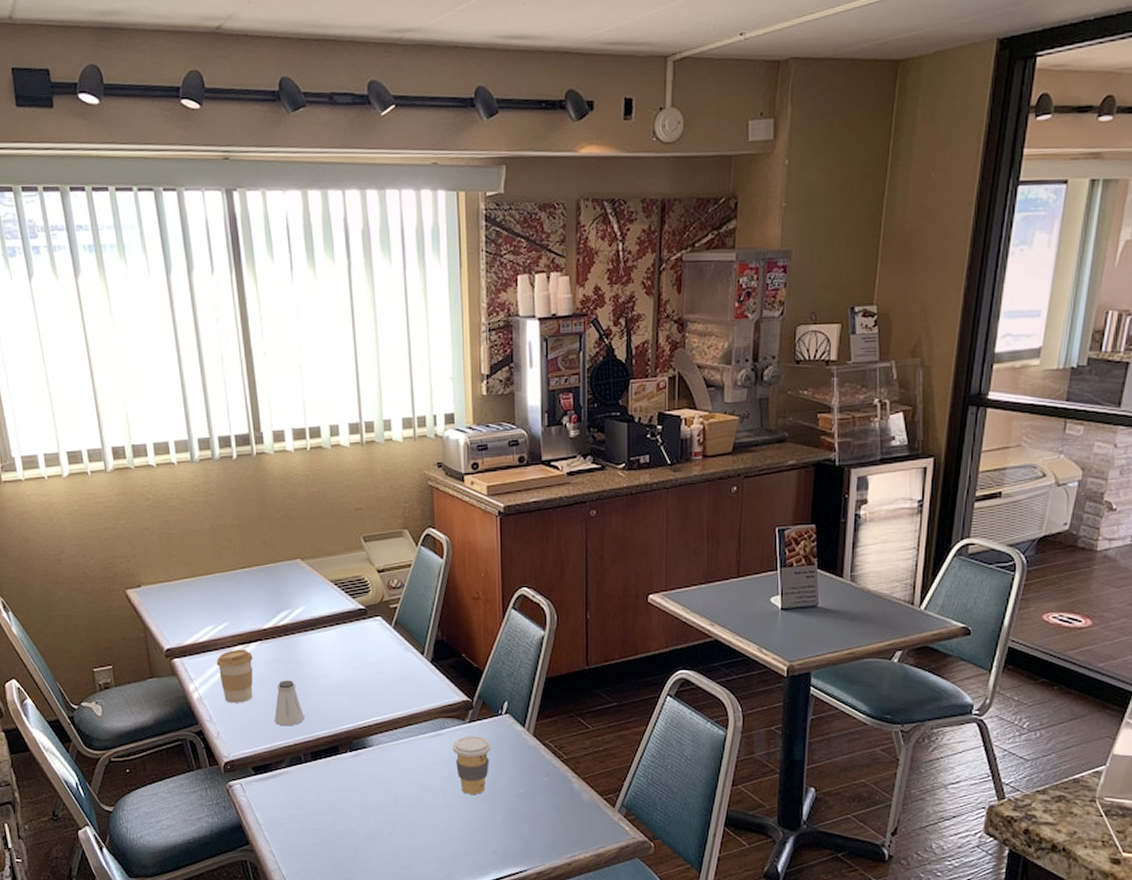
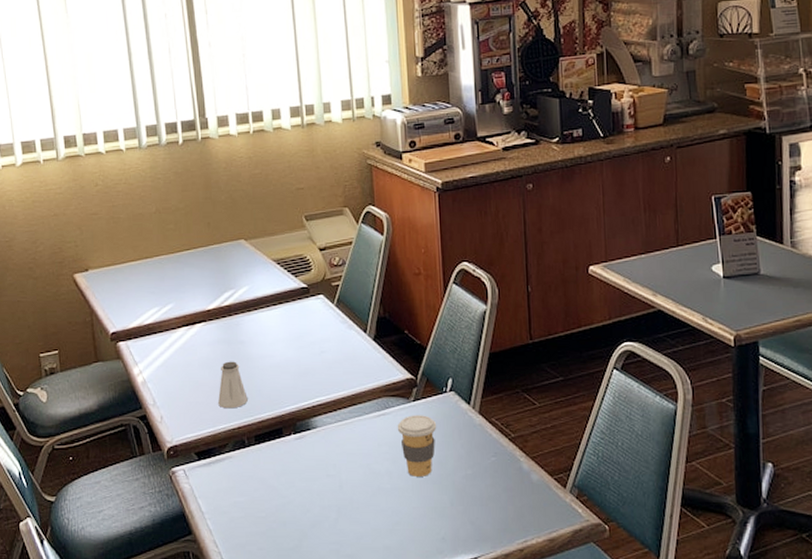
coffee cup: present [216,649,253,703] -> none [160,330,197,386]

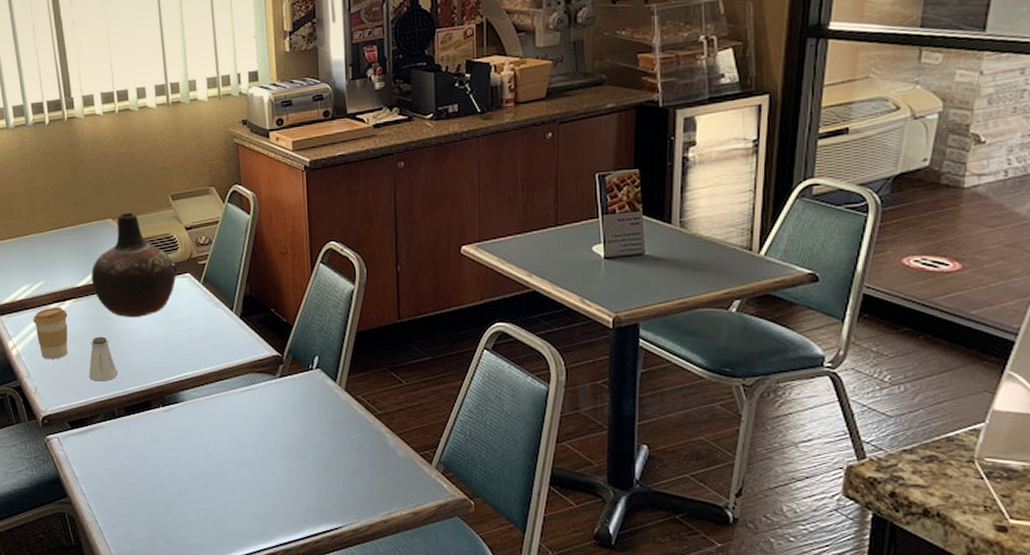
coffee cup: none [160,330,197,386] -> present [33,307,68,359]
vase: none [222,233,310,342] -> present [91,212,176,318]
coffee cup: present [397,415,437,477] -> none [263,391,303,450]

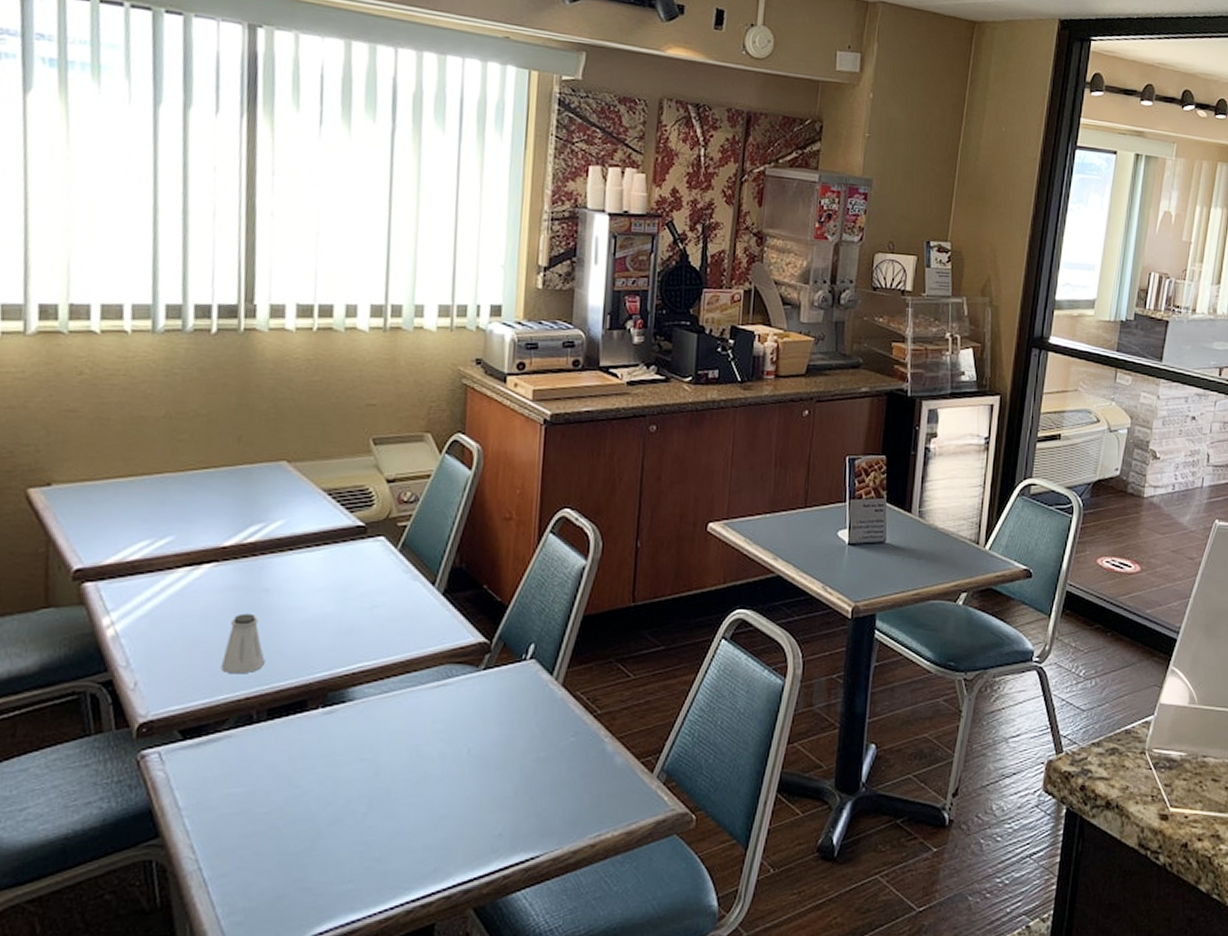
coffee cup: present [33,307,68,359] -> none [147,571,202,643]
vase: present [91,212,176,318] -> none [245,455,367,591]

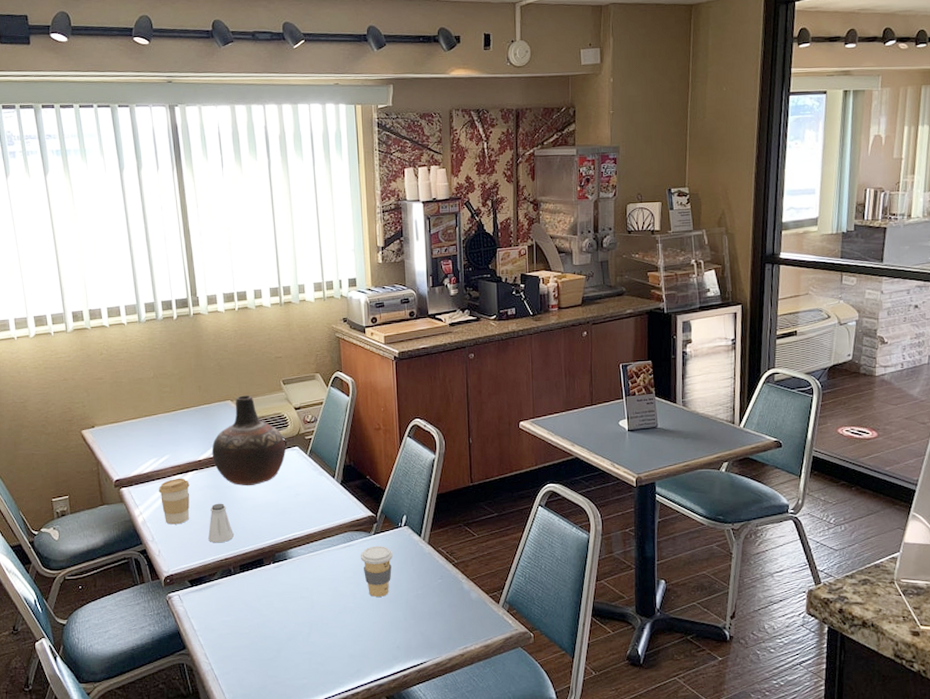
coffee cup: none [147,571,202,643] -> present [158,478,190,525]
vase: none [245,455,367,591] -> present [211,395,286,486]
coffee cup: none [459,686,510,760] -> present [360,546,394,597]

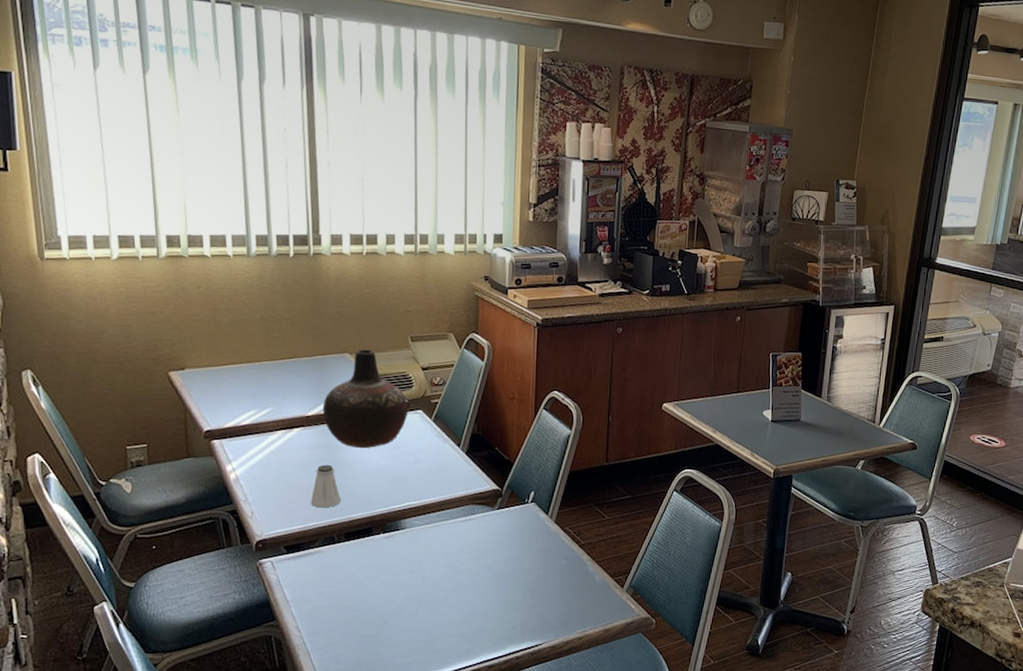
coffee cup: present [158,478,190,525] -> none [256,433,294,485]
coffee cup: present [360,546,394,597] -> none [480,521,517,575]

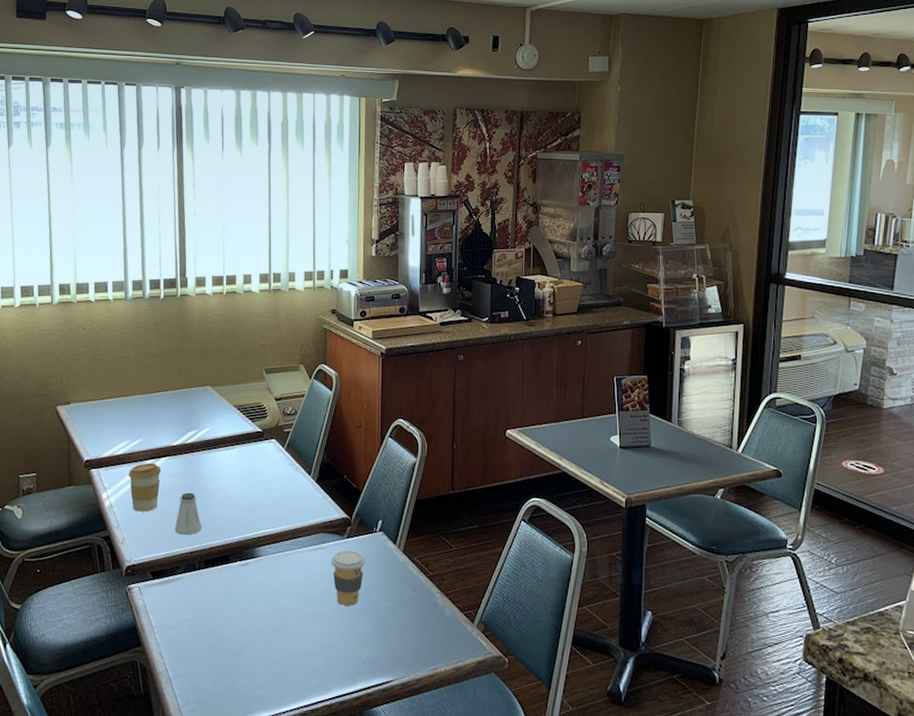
coffee cup: none [256,433,294,485] -> present [128,463,161,512]
vase: present [322,349,409,449] -> none [186,381,264,477]
coffee cup: none [480,521,517,575] -> present [331,550,366,606]

